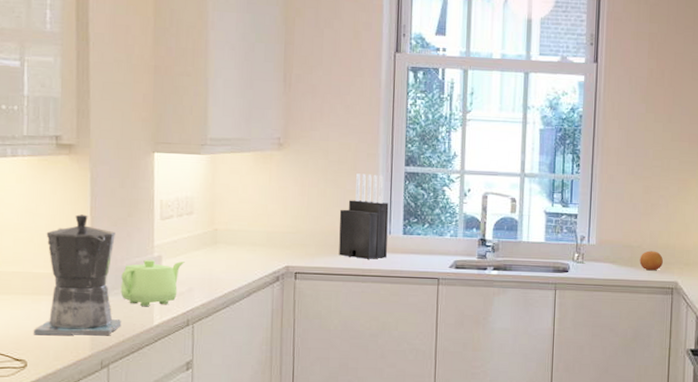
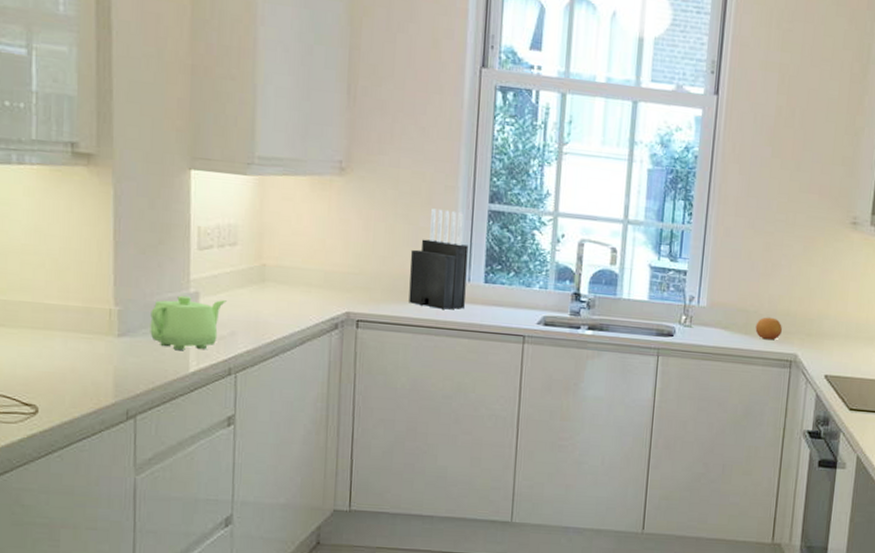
coffee maker: present [33,214,122,336] -> none [45,238,151,382]

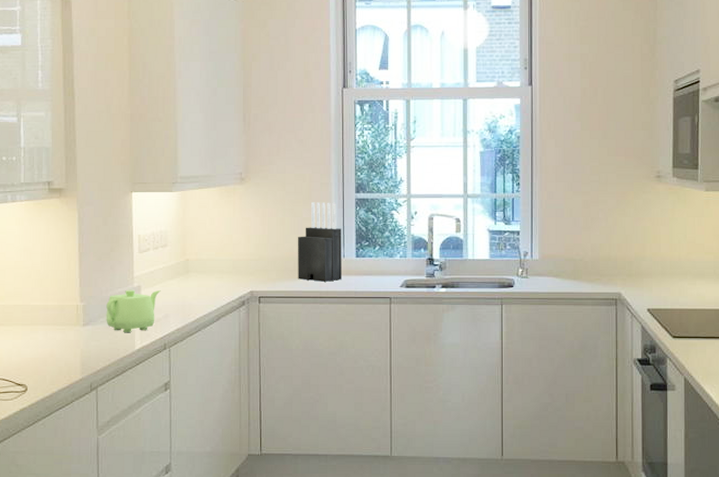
fruit: present [755,317,782,340] -> none [582,263,605,283]

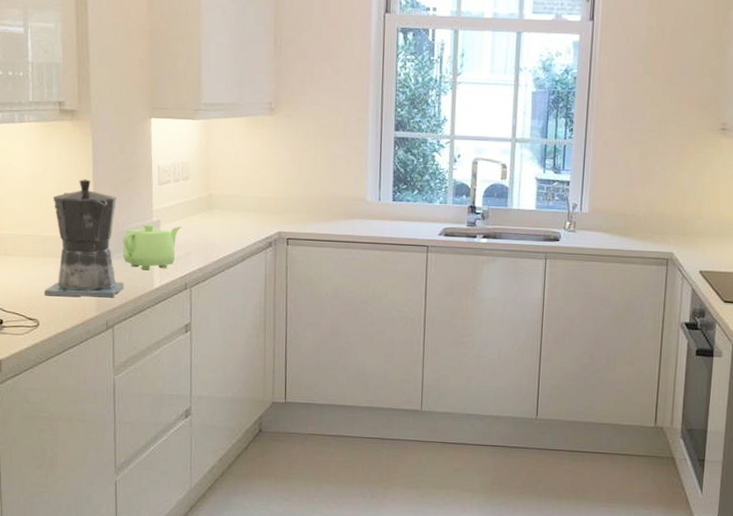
coffee maker: none [32,251,108,362] -> present [43,179,124,298]
knife block: present [297,202,342,282] -> none [329,138,378,226]

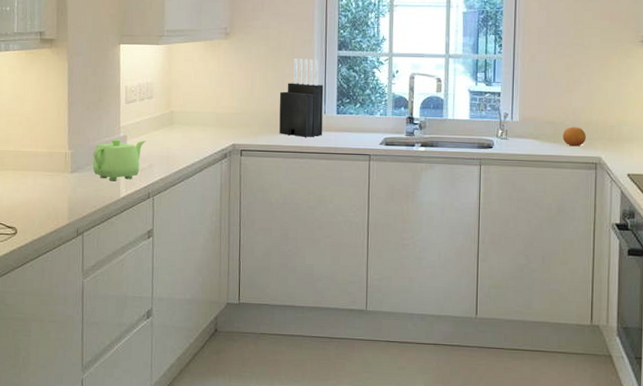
coffee maker: present [43,179,124,298] -> none [22,100,94,207]
knife block: none [329,138,378,226] -> present [279,58,323,137]
fruit: none [633,219,658,241] -> present [562,127,586,147]

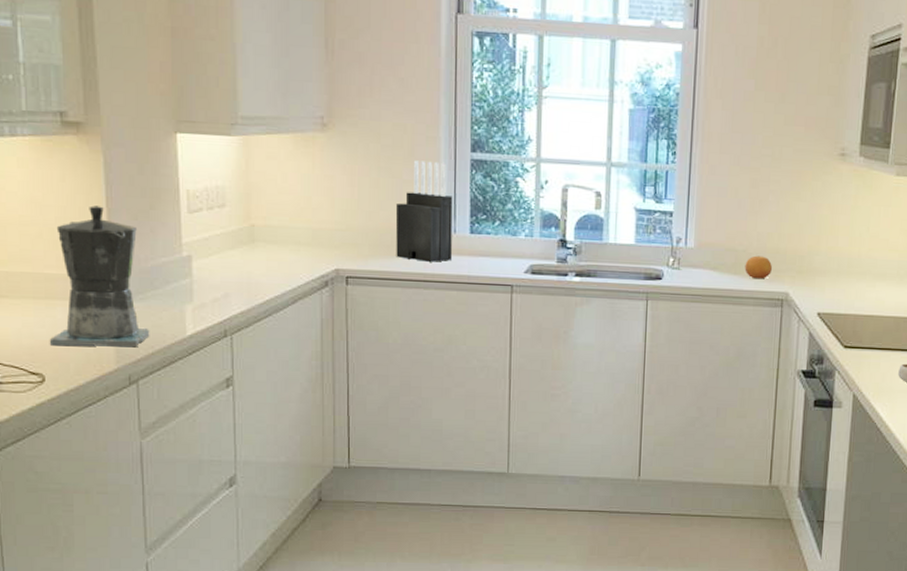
coffee maker: none [22,100,94,207] -> present [49,205,150,347]
teapot: present [93,139,146,180] -> none [146,259,219,314]

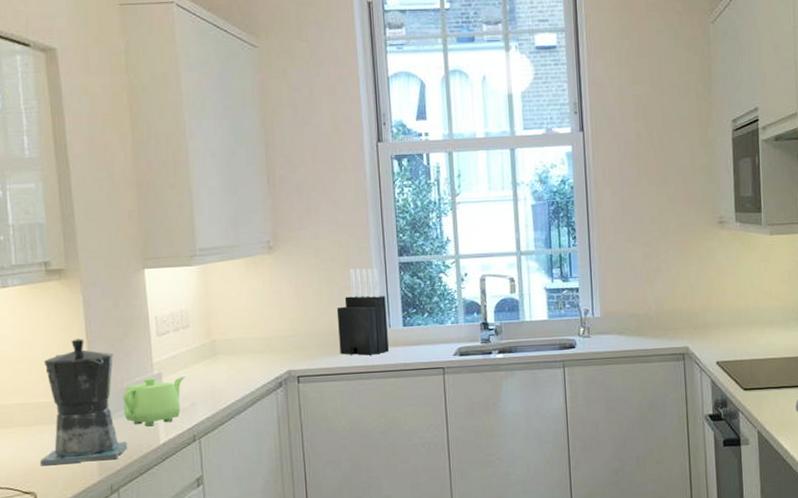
teapot: none [146,259,219,314] -> present [123,376,186,426]
fruit: present [744,255,772,279] -> none [647,317,671,338]

